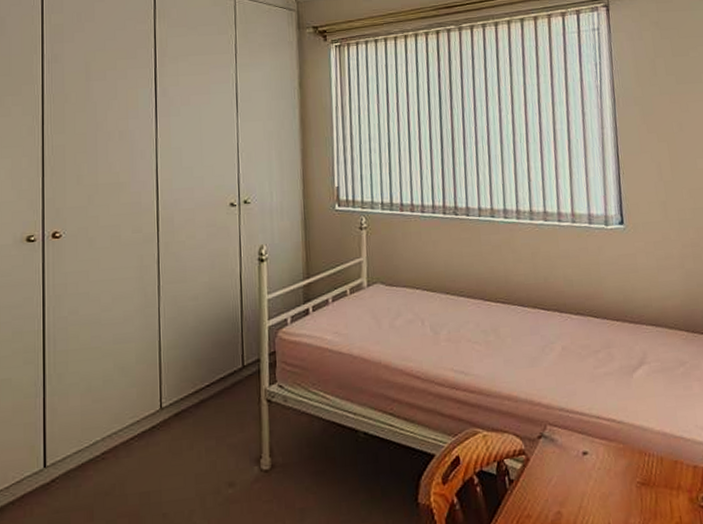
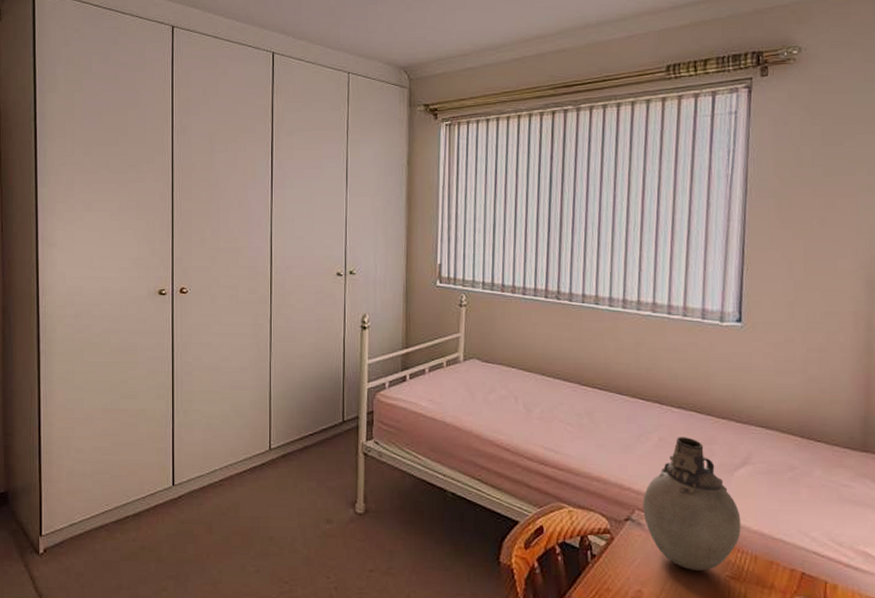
vase: none [552,343,646,482] -> present [643,437,741,571]

